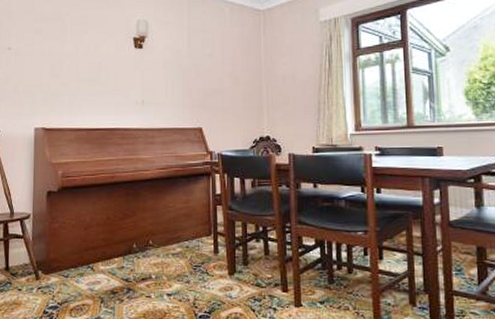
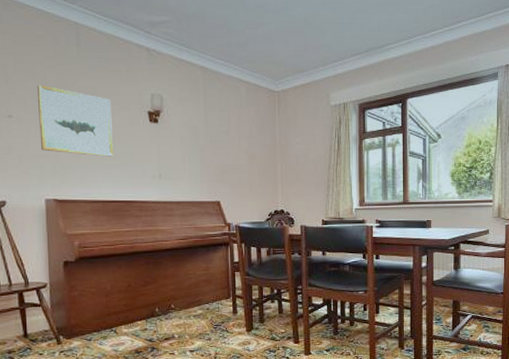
wall art: none [33,18,100,84] -> present [36,85,113,157]

